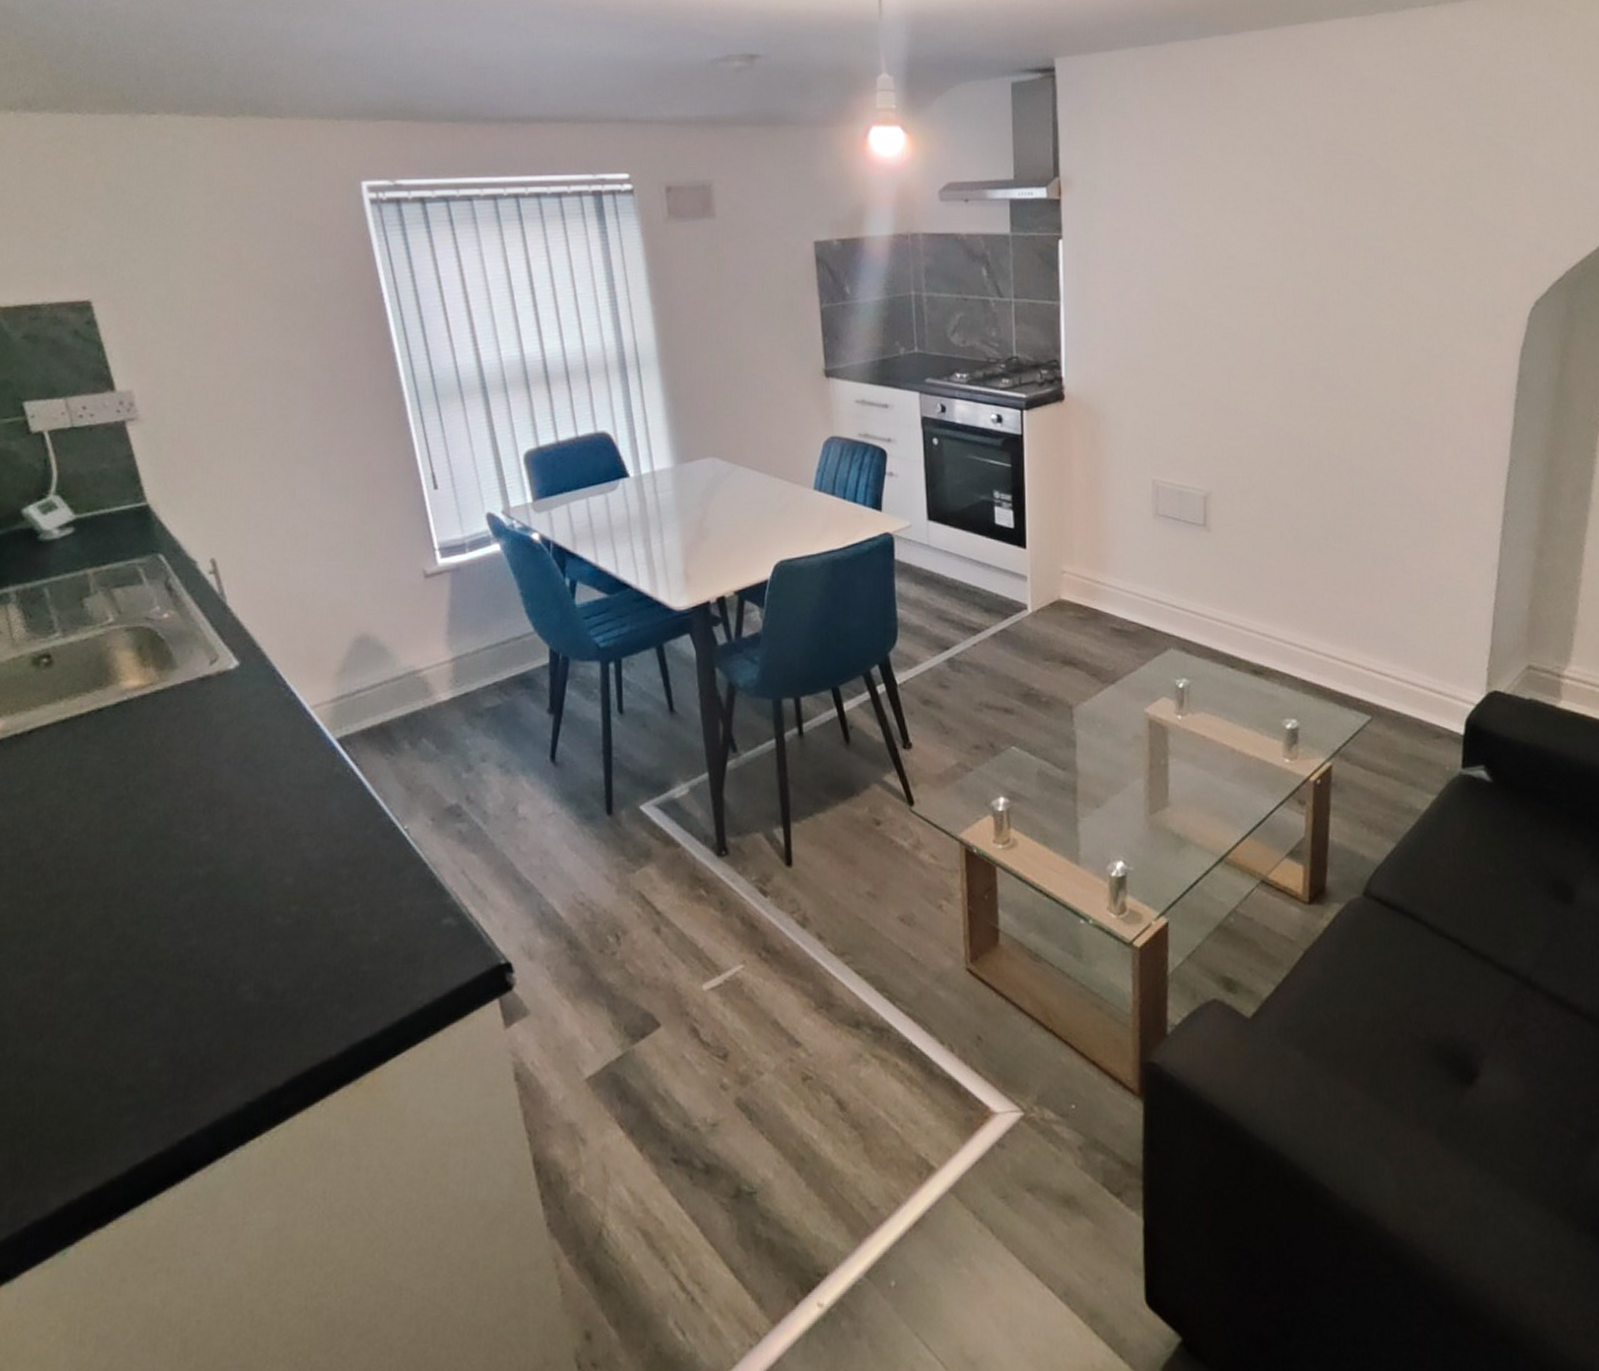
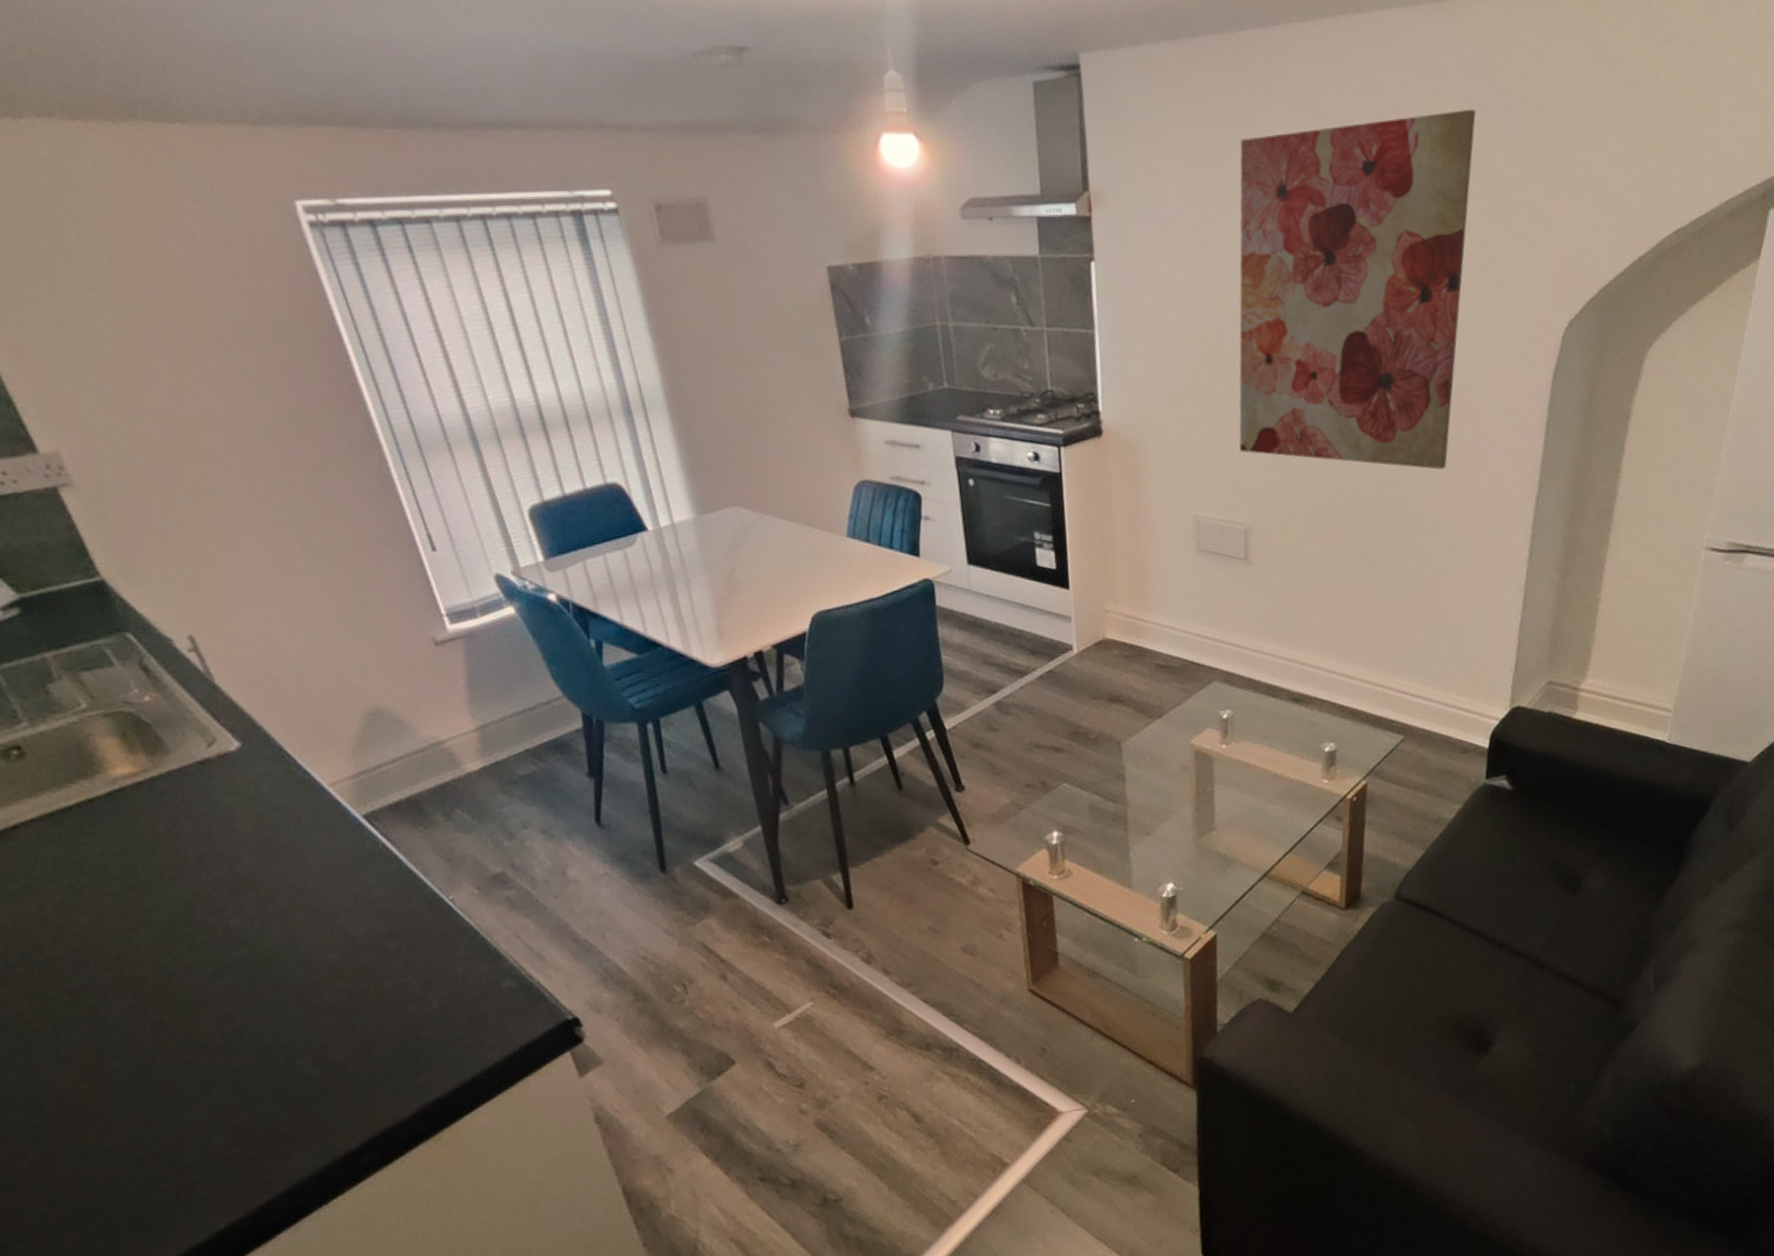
wall art: none [1199,105,1434,443] -> present [1238,109,1476,470]

